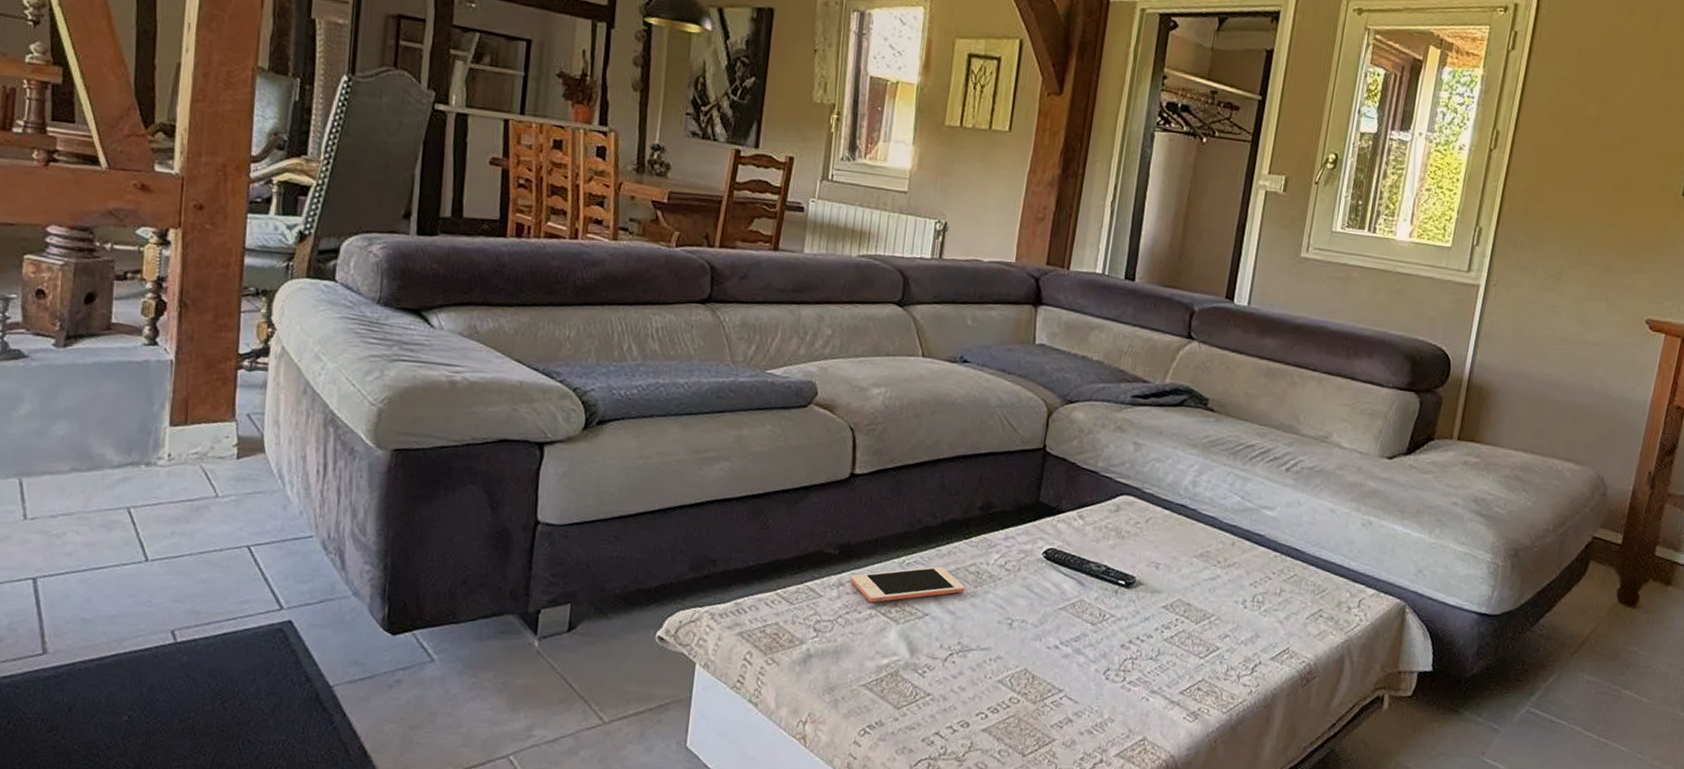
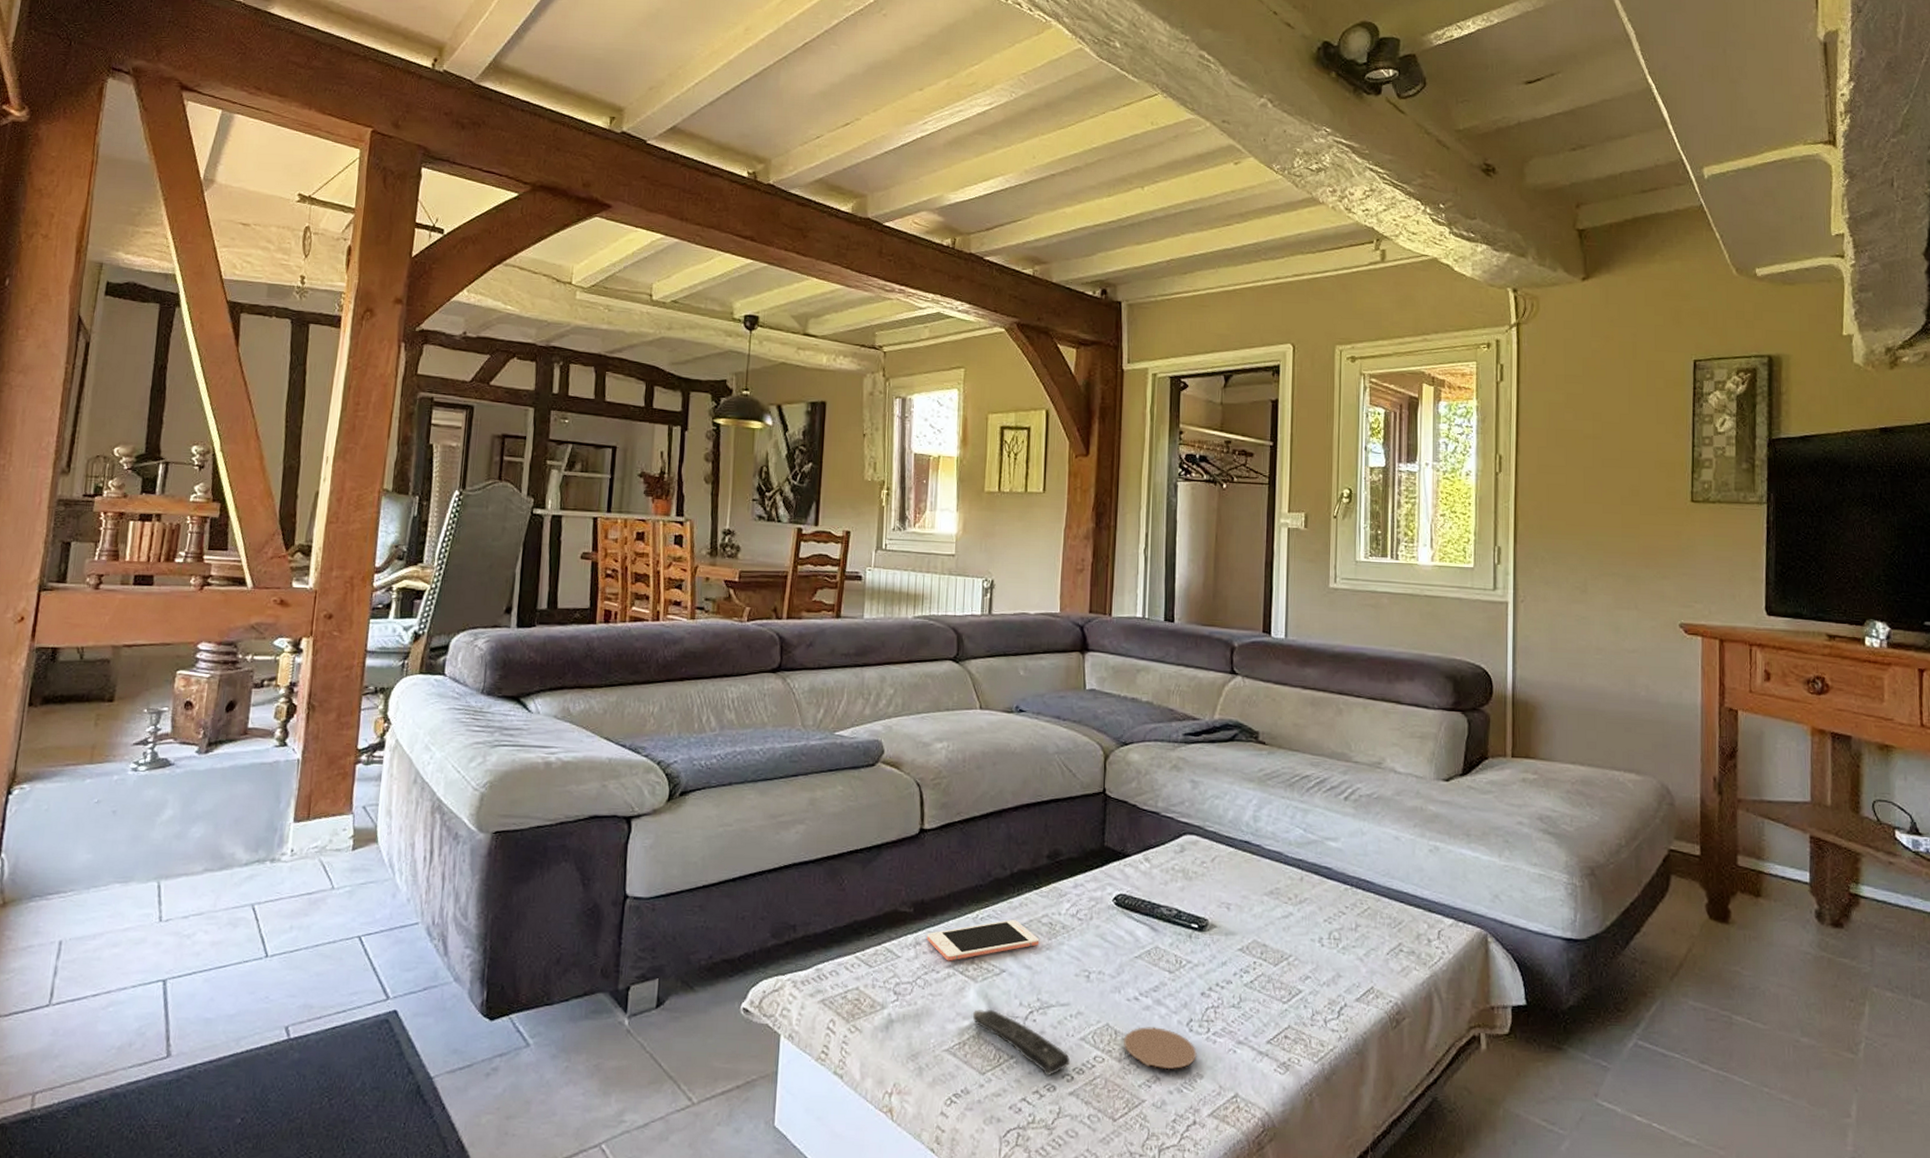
remote control: none [892,649,986,713] -> present [972,1009,1071,1075]
coaster: none [1040,673,1111,713] -> present [1124,1027,1197,1070]

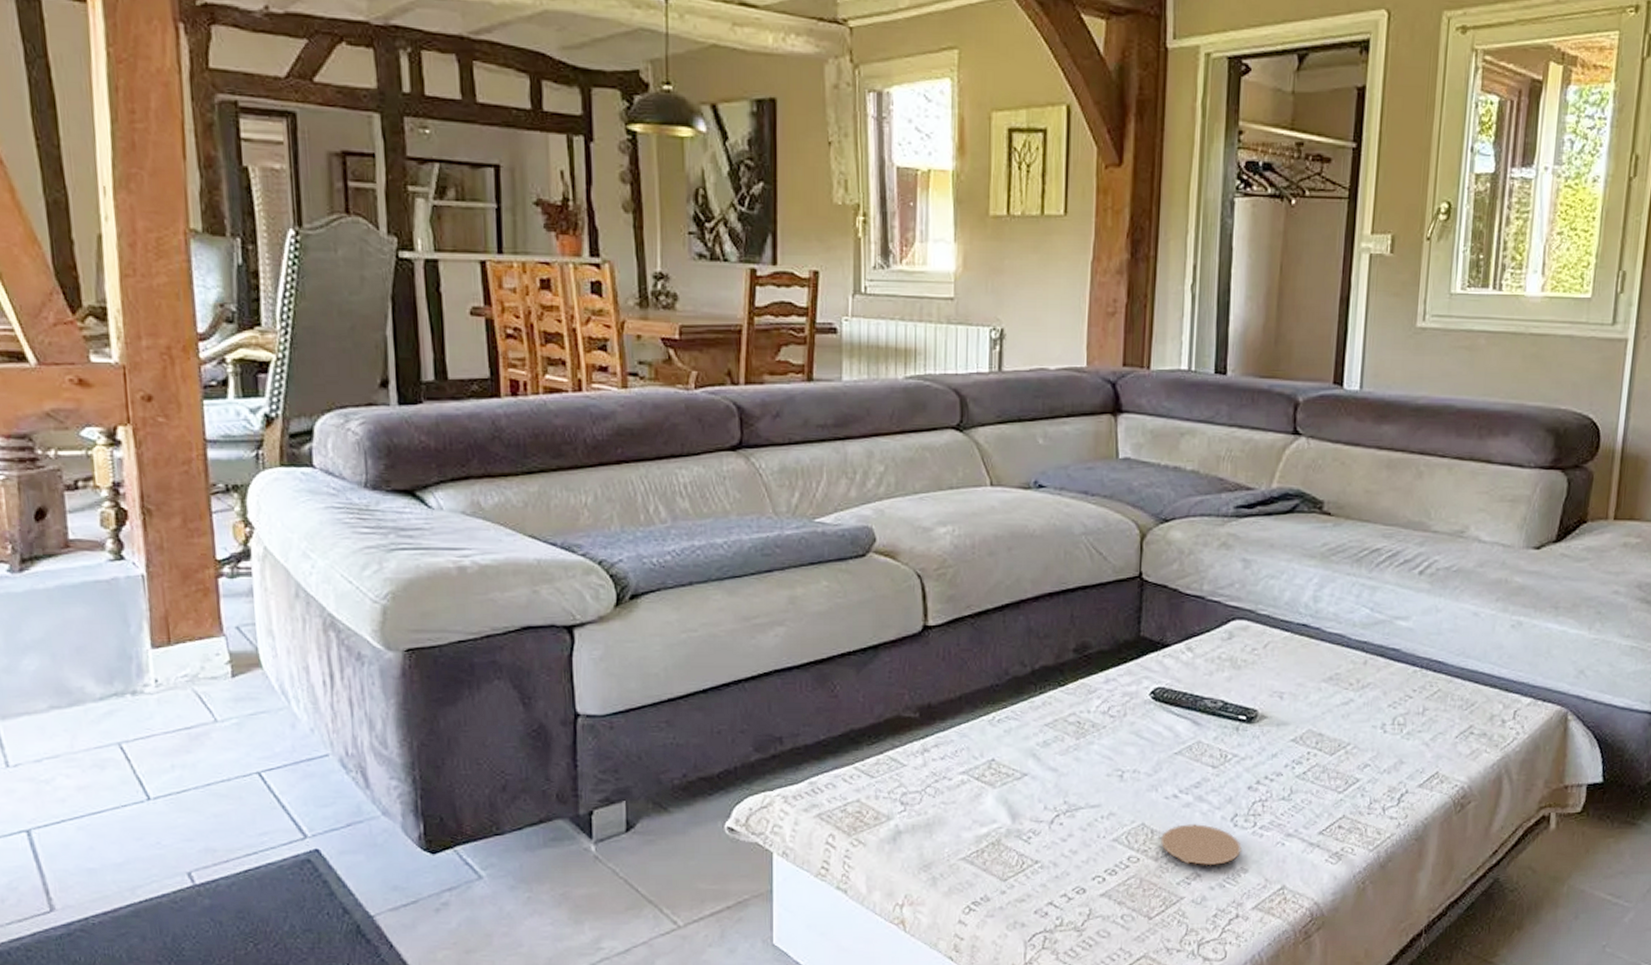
cell phone: present [927,920,1040,961] -> none [936,720,1066,767]
remote control: present [972,1009,1071,1075] -> none [991,814,1102,878]

